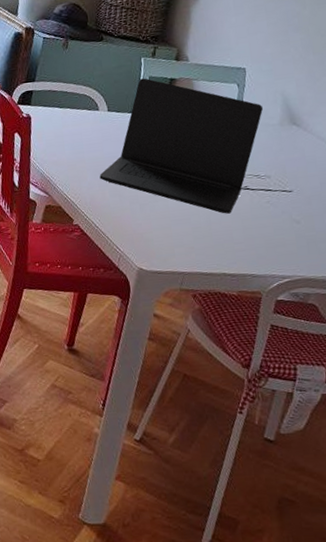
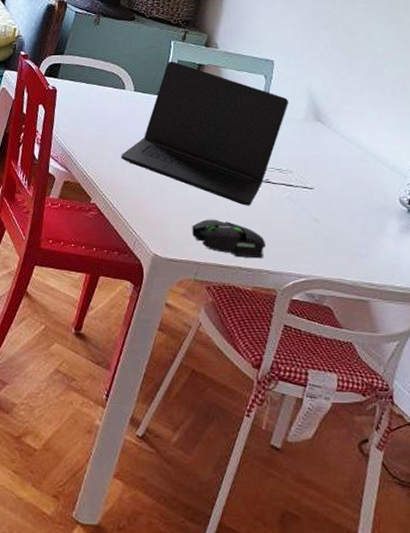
mouse: none [174,229,249,264] -> present [192,219,266,259]

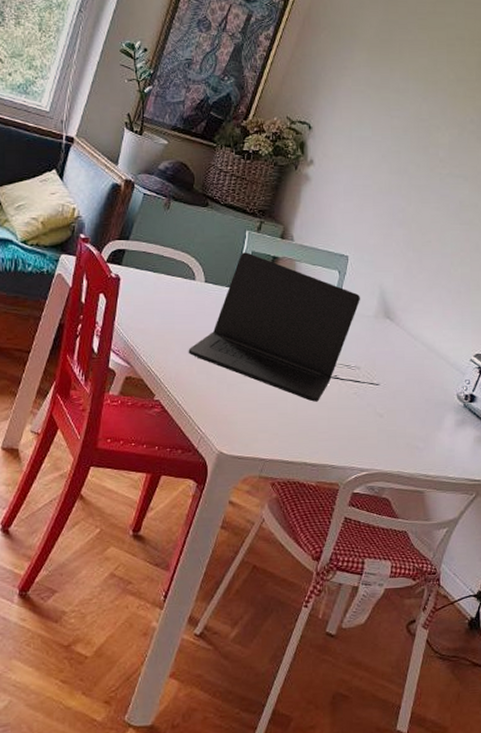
mouse: present [192,219,266,259] -> none [259,415,332,454]

